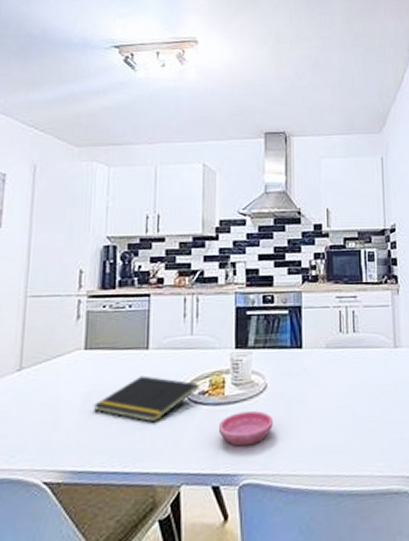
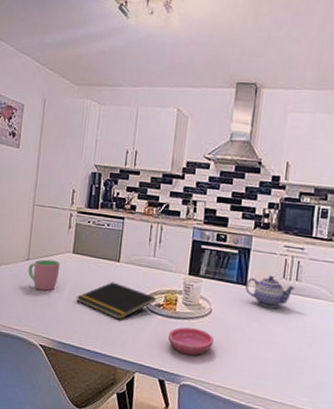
cup: none [20,363,68,407] -> present [28,259,61,291]
teapot: none [301,331,354,369] -> present [245,275,295,309]

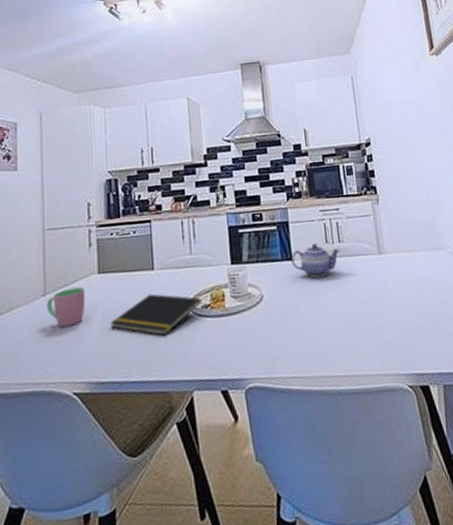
saucer: present [167,327,214,356] -> none [222,320,273,354]

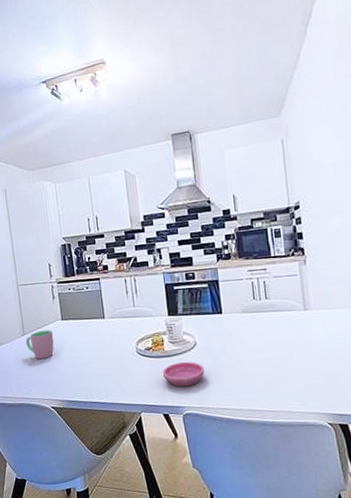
notepad: present [110,293,201,336] -> none [73,337,145,370]
saucer: none [222,320,273,354] -> present [162,362,205,387]
teapot: present [291,243,340,278] -> none [221,299,266,329]

